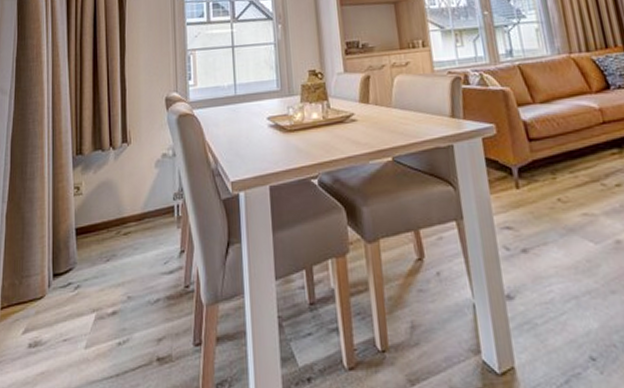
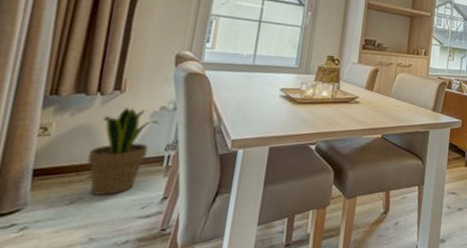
potted plant: none [113,159,164,251] -> present [86,107,160,195]

